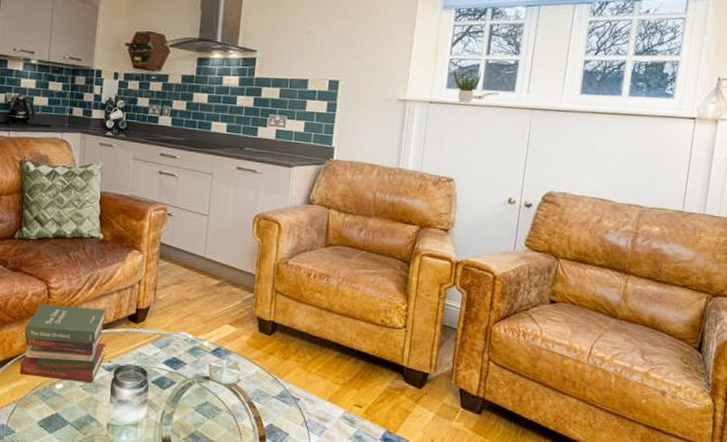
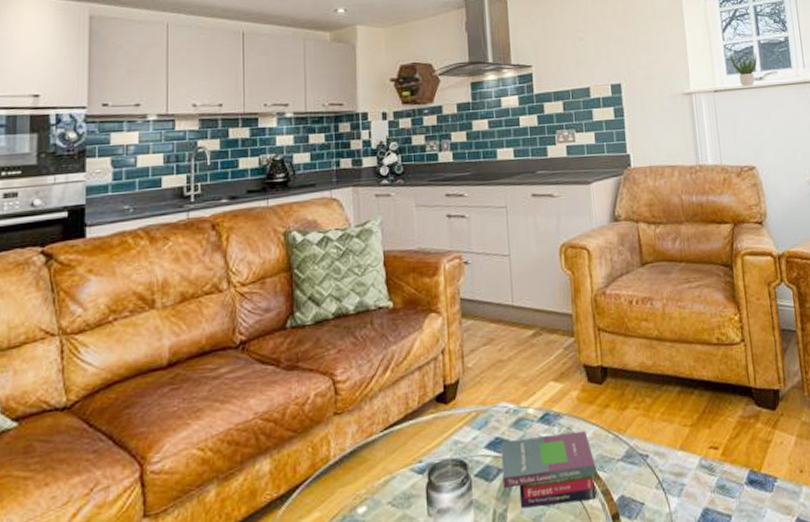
books: present [19,303,106,383] -> none [308,394,414,506]
books: none [173,362,254,421] -> present [501,430,598,509]

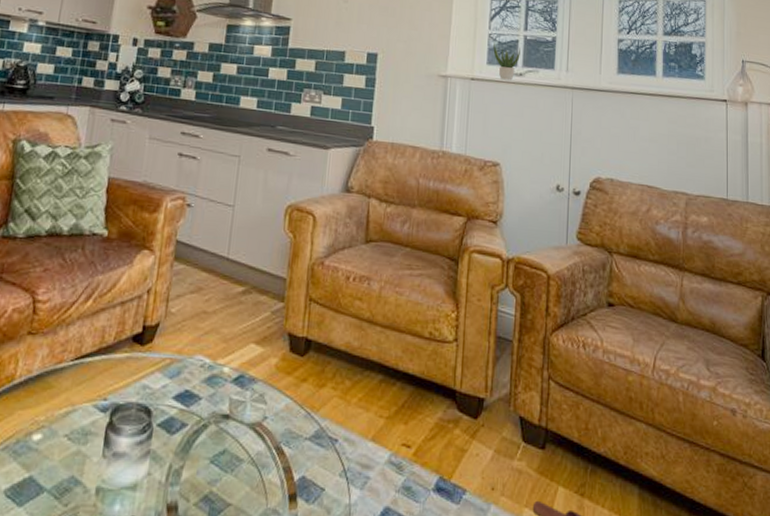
books: present [501,430,598,509] -> none [183,396,283,474]

